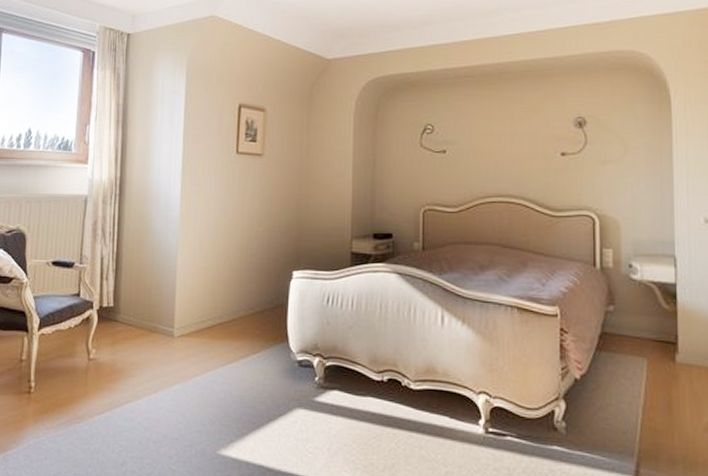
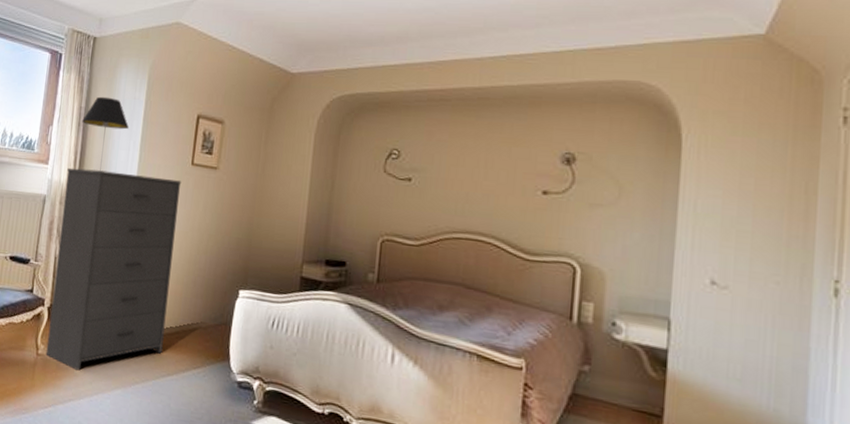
dresser: none [98,165,228,371] -> present [46,167,182,371]
table lamp: none [120,92,170,167] -> present [81,96,129,172]

